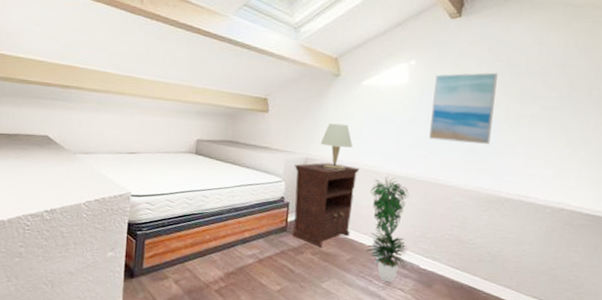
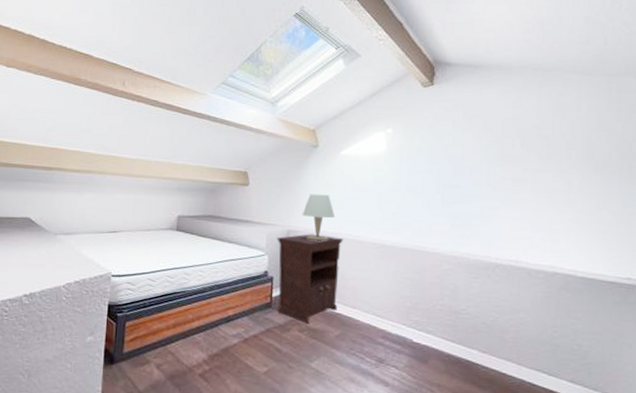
potted plant: present [366,176,409,282] -> none [355,246,400,358]
wall art: present [429,72,498,144] -> none [411,137,475,209]

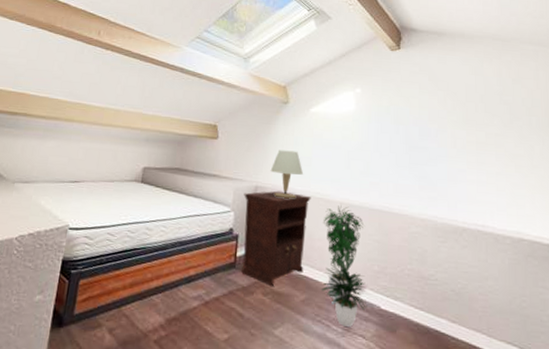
potted plant: none [355,246,400,358] -> present [322,205,368,327]

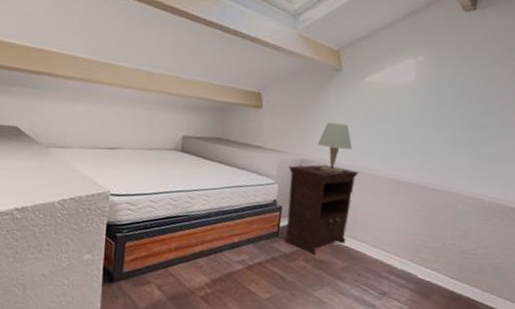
potted plant: present [322,205,368,327] -> none [362,181,410,292]

